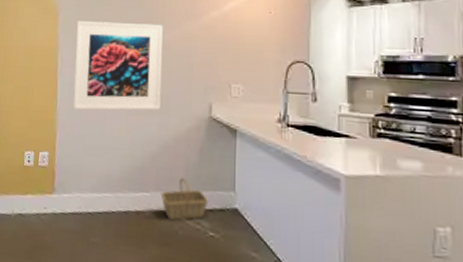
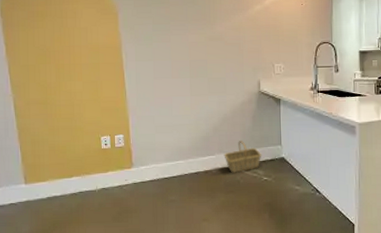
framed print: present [73,20,163,110] -> none [136,18,218,96]

